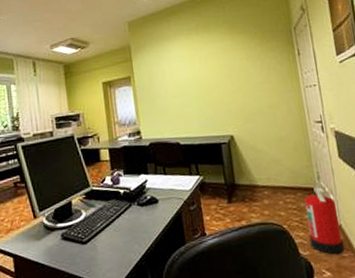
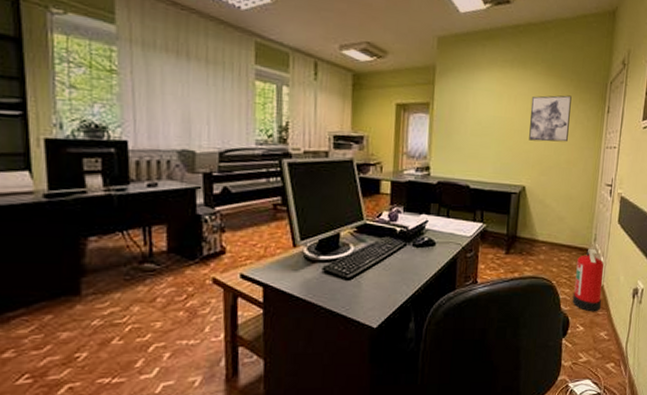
wall art: none [220,46,265,93] -> present [529,95,572,142]

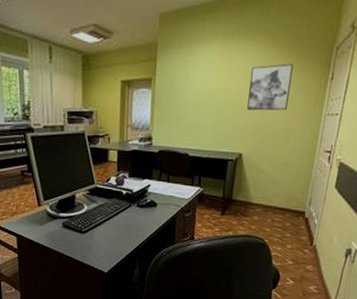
fire extinguisher: present [572,248,604,312] -> none [283,211,318,269]

